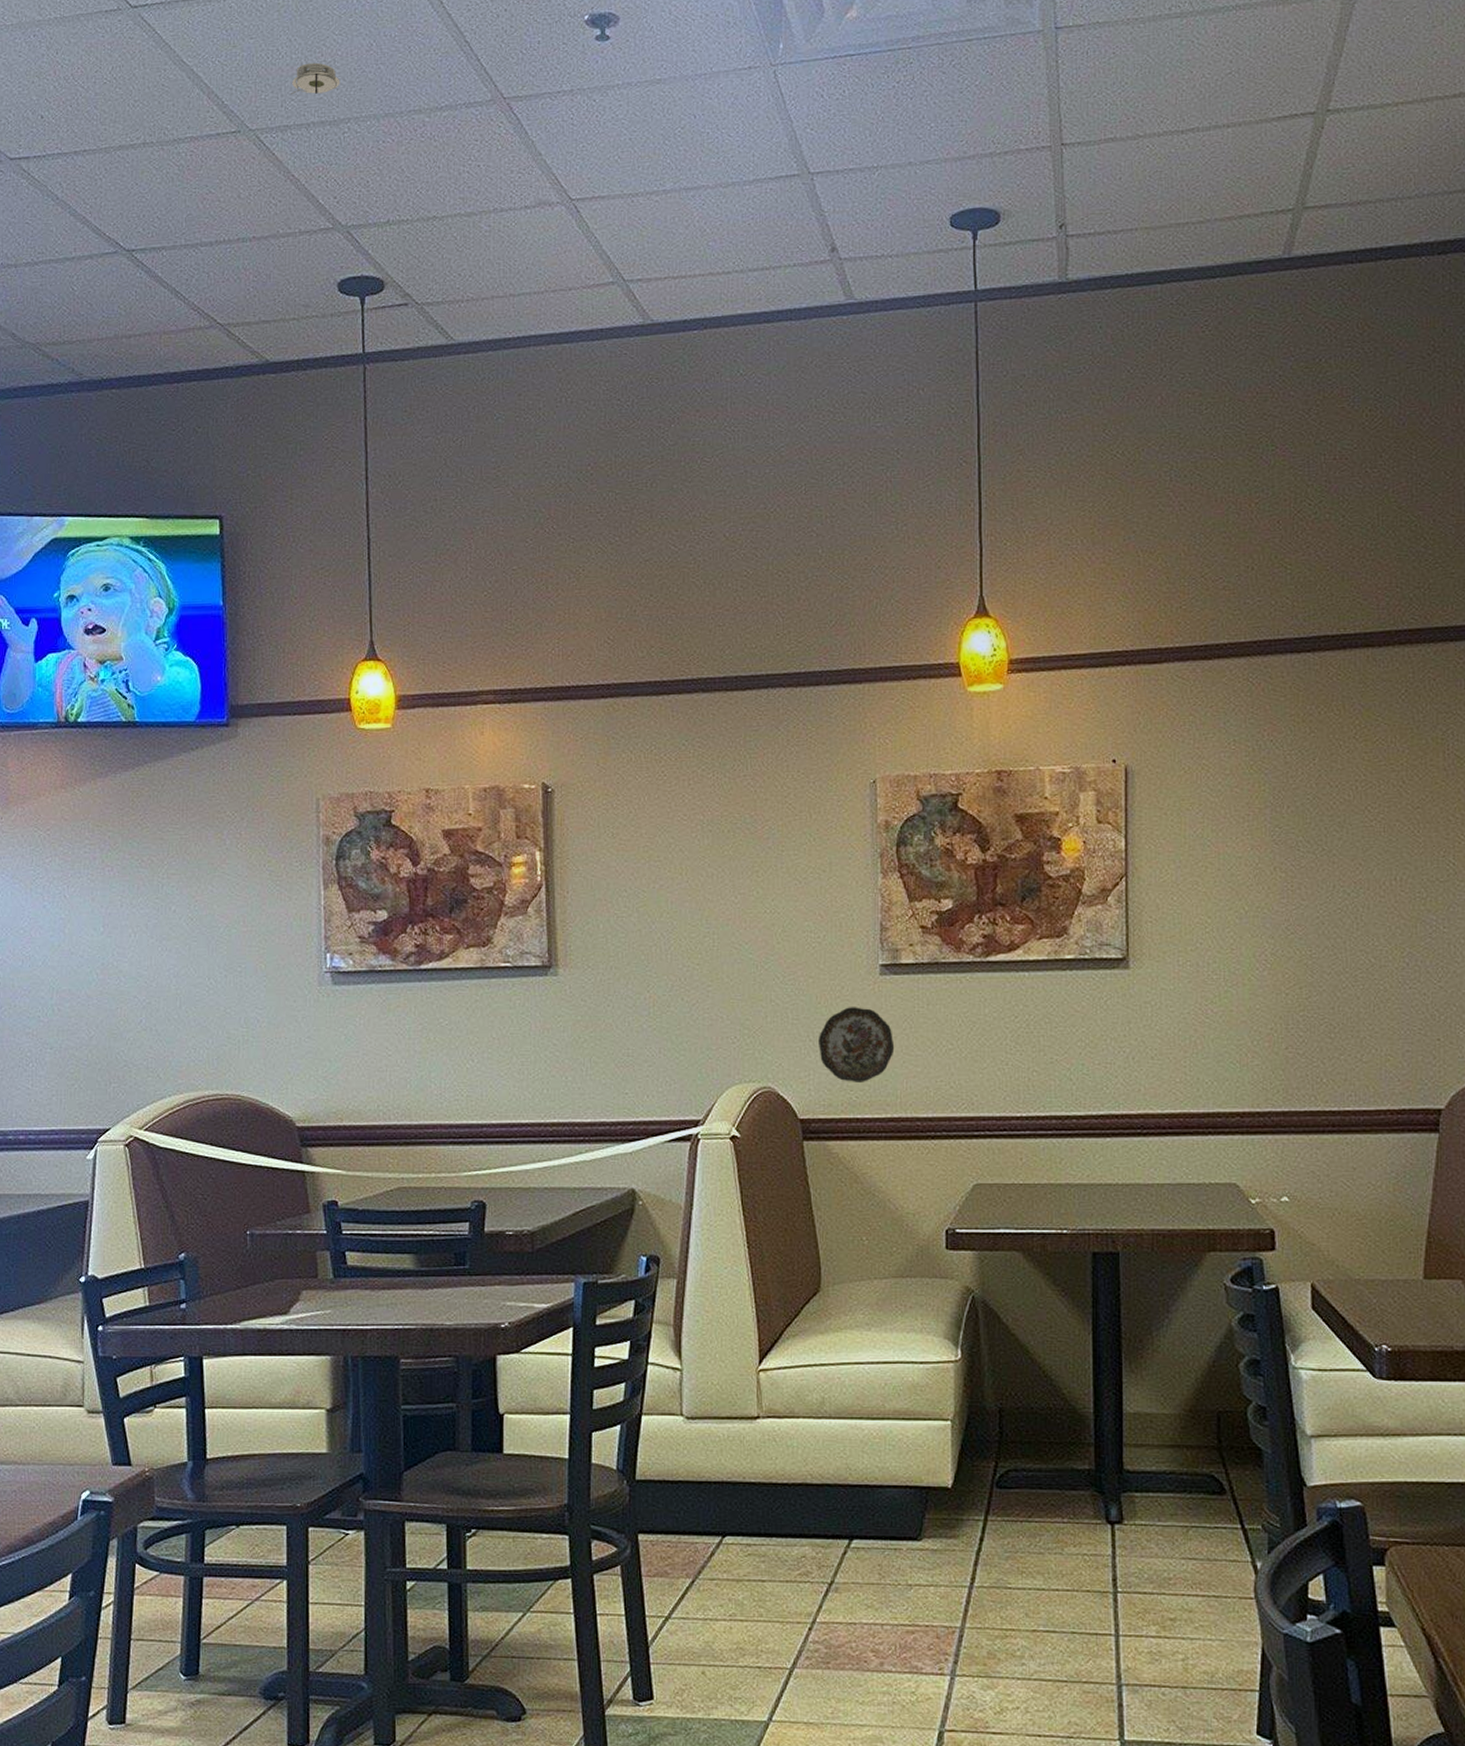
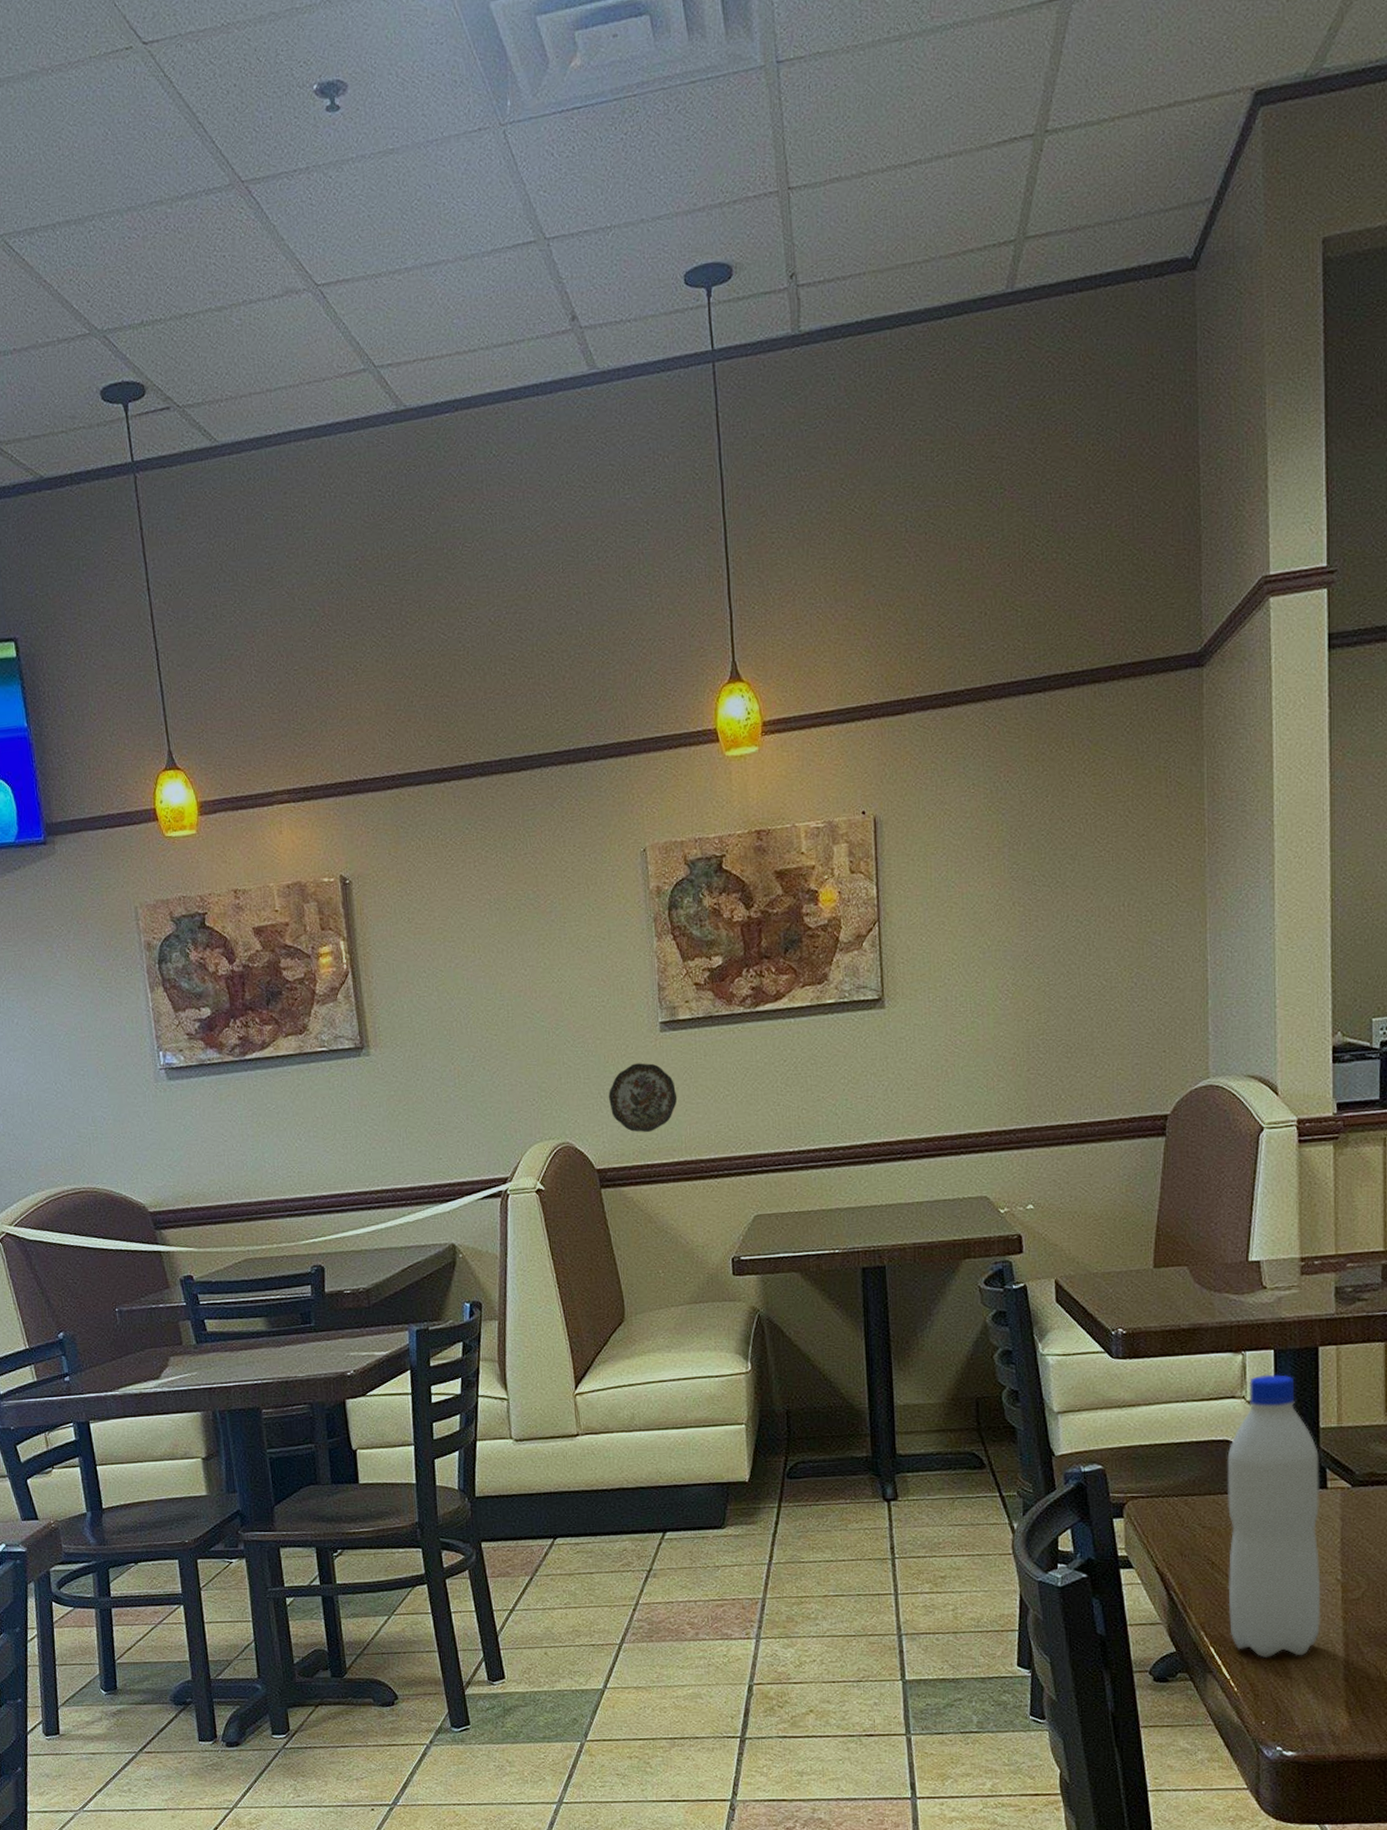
smoke detector: present [291,62,340,94] -> none [33,157,81,194]

